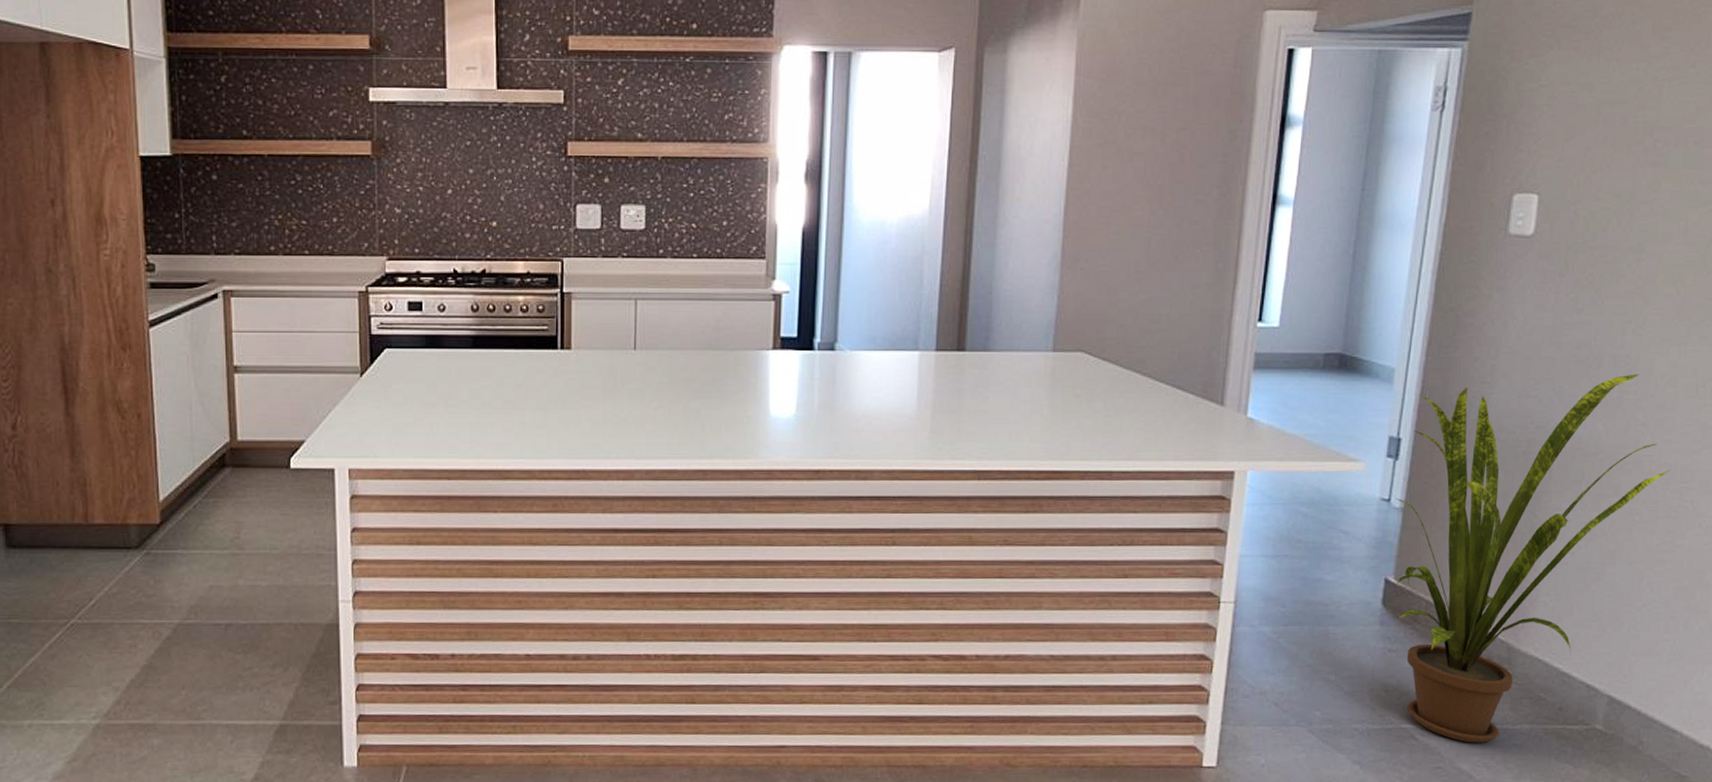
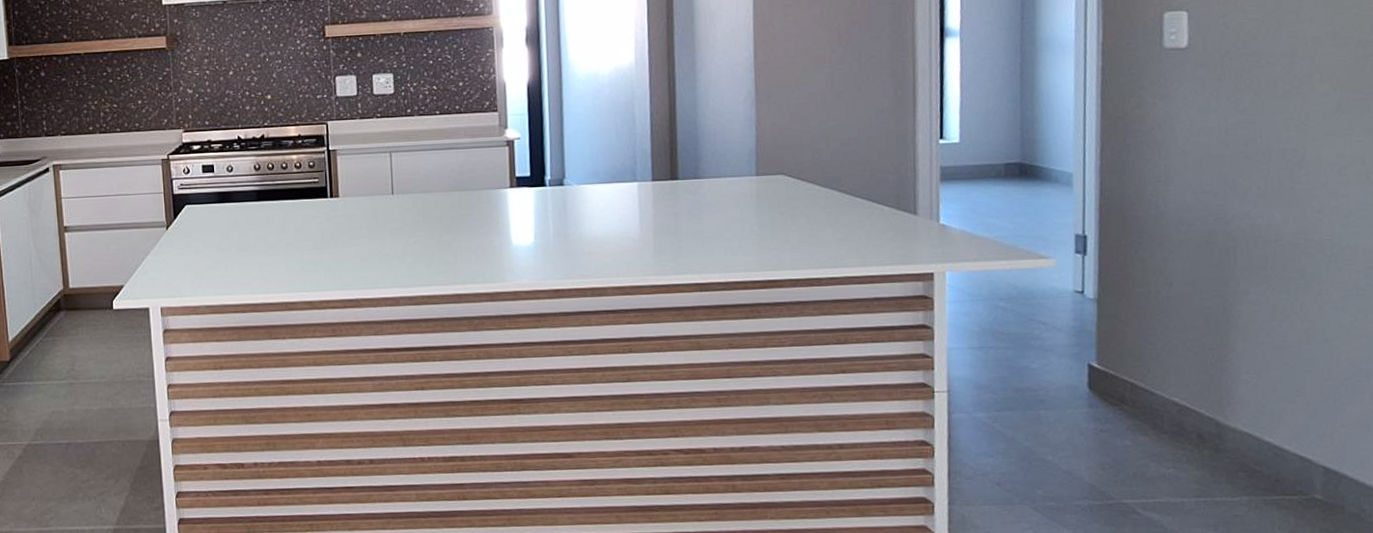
house plant: present [1395,374,1671,743] -> none [1088,165,1353,516]

